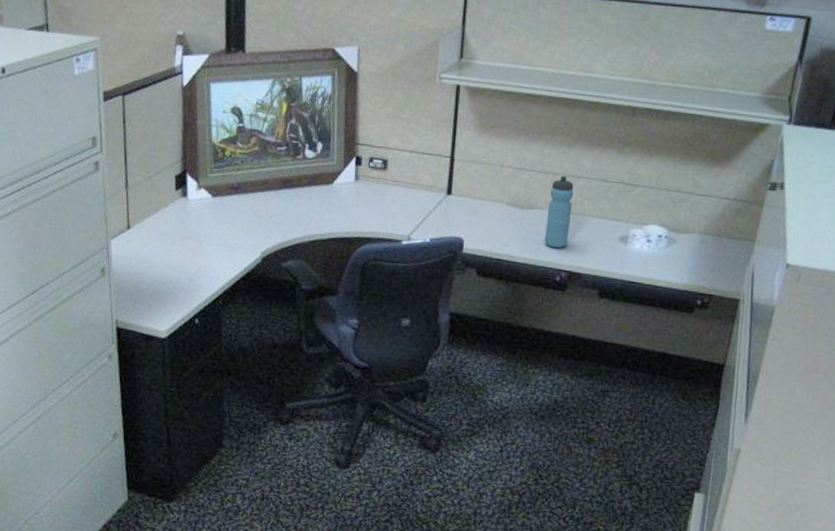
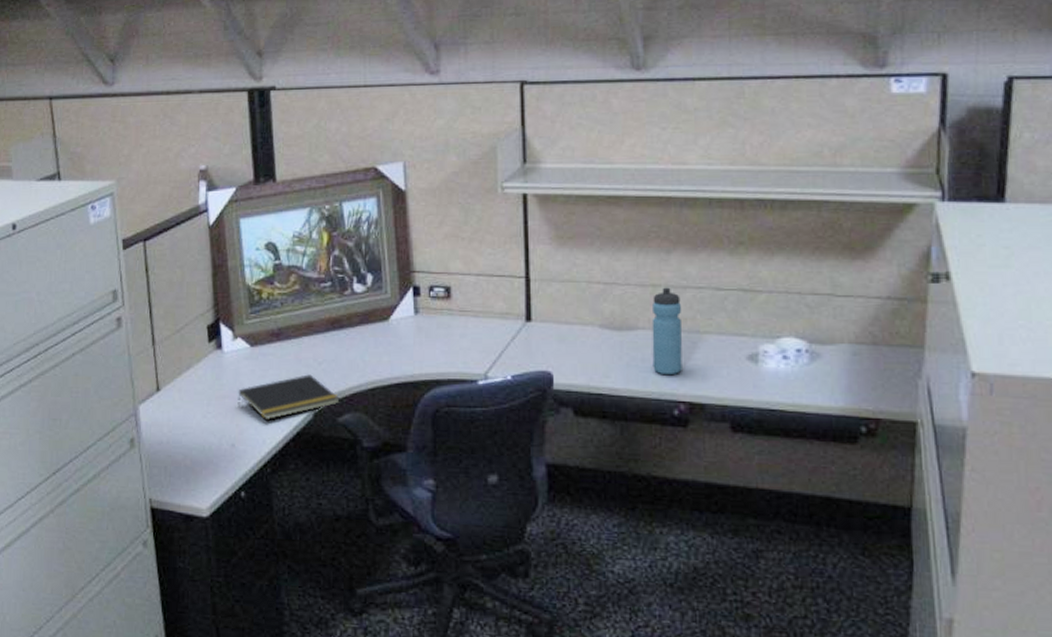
notepad: none [197,224,286,260] -> present [237,374,340,419]

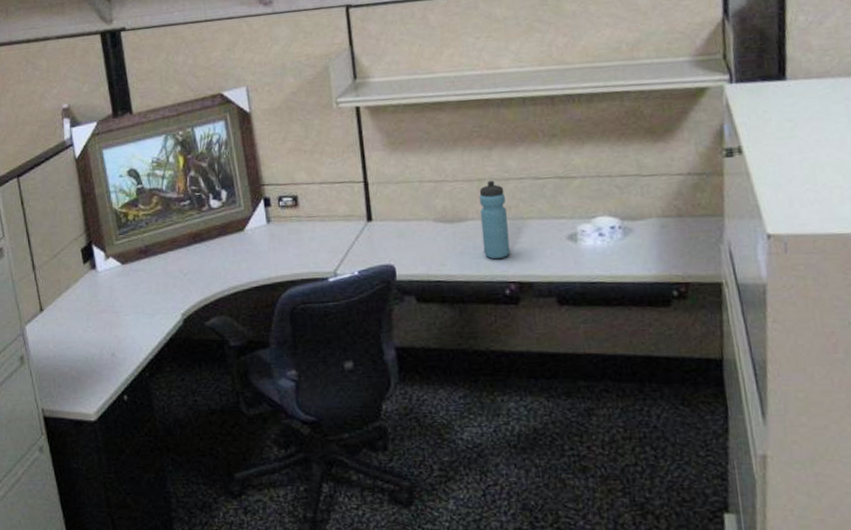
notepad: present [237,374,340,419] -> none [113,285,206,329]

